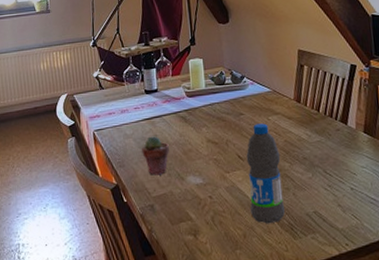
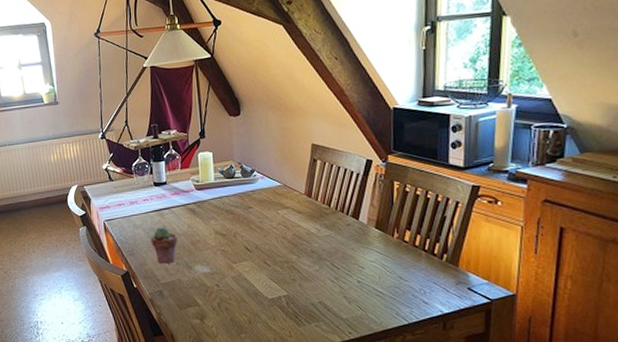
water bottle: present [246,123,285,224] -> none [254,217,290,312]

